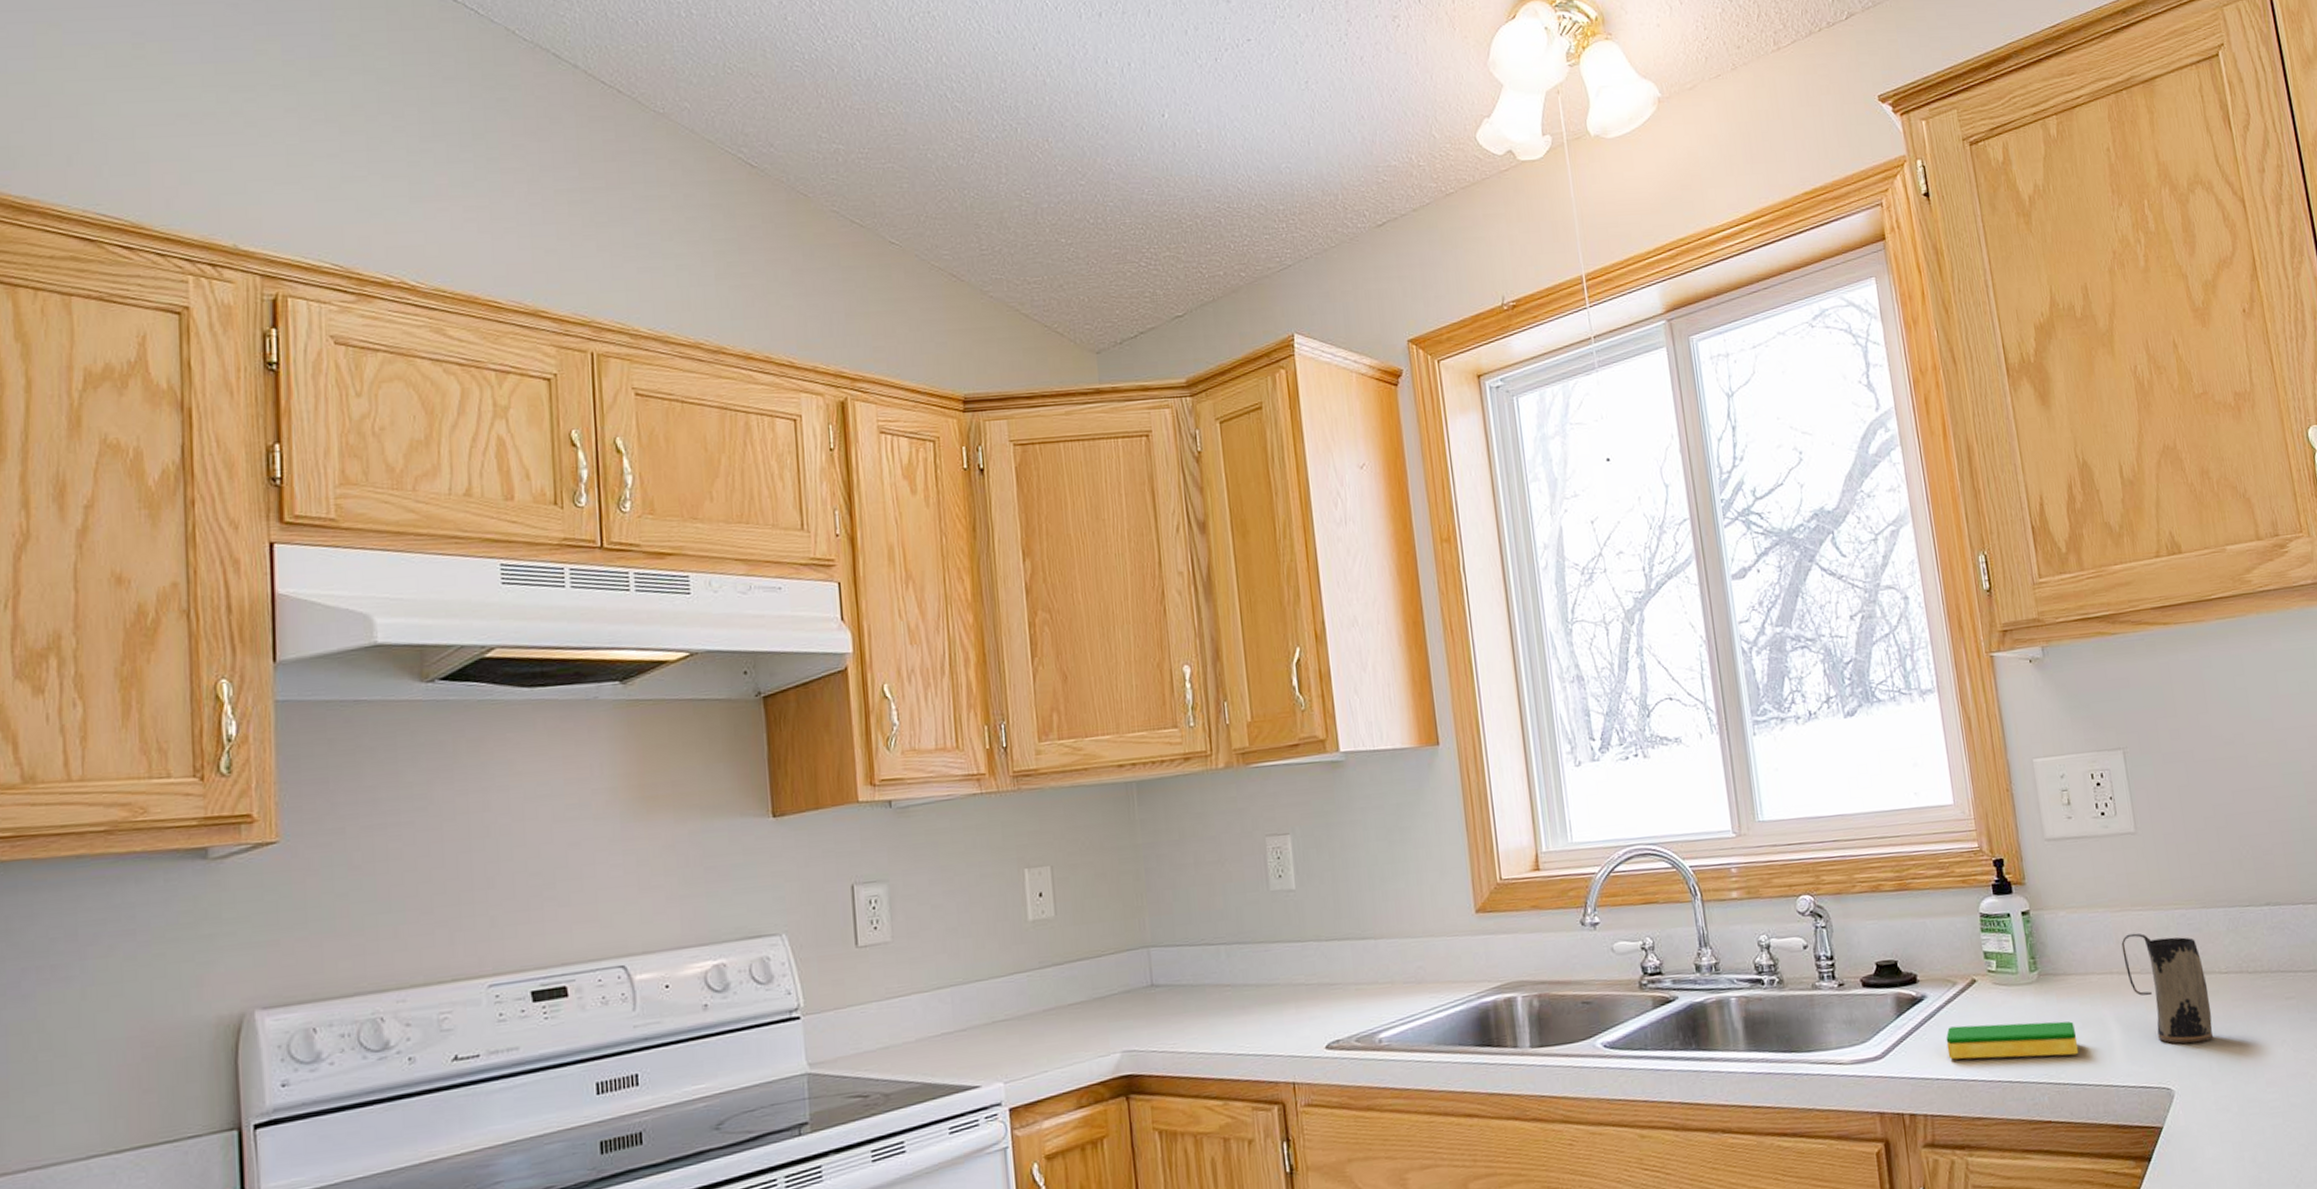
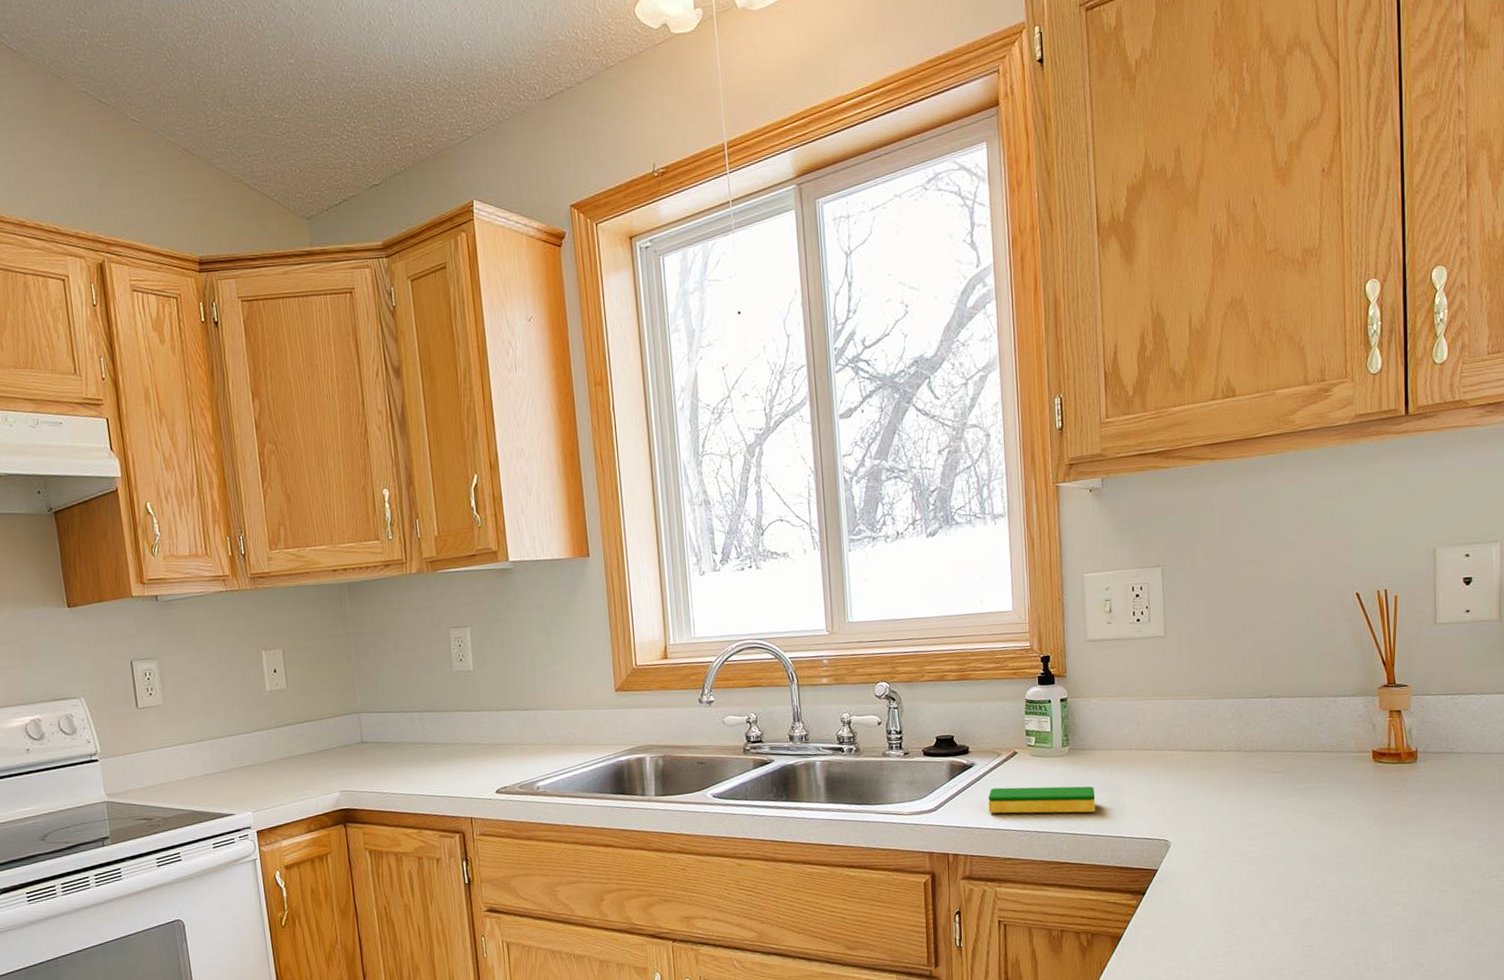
mug: present [2121,932,2213,1044] -> none [1141,717,1210,806]

